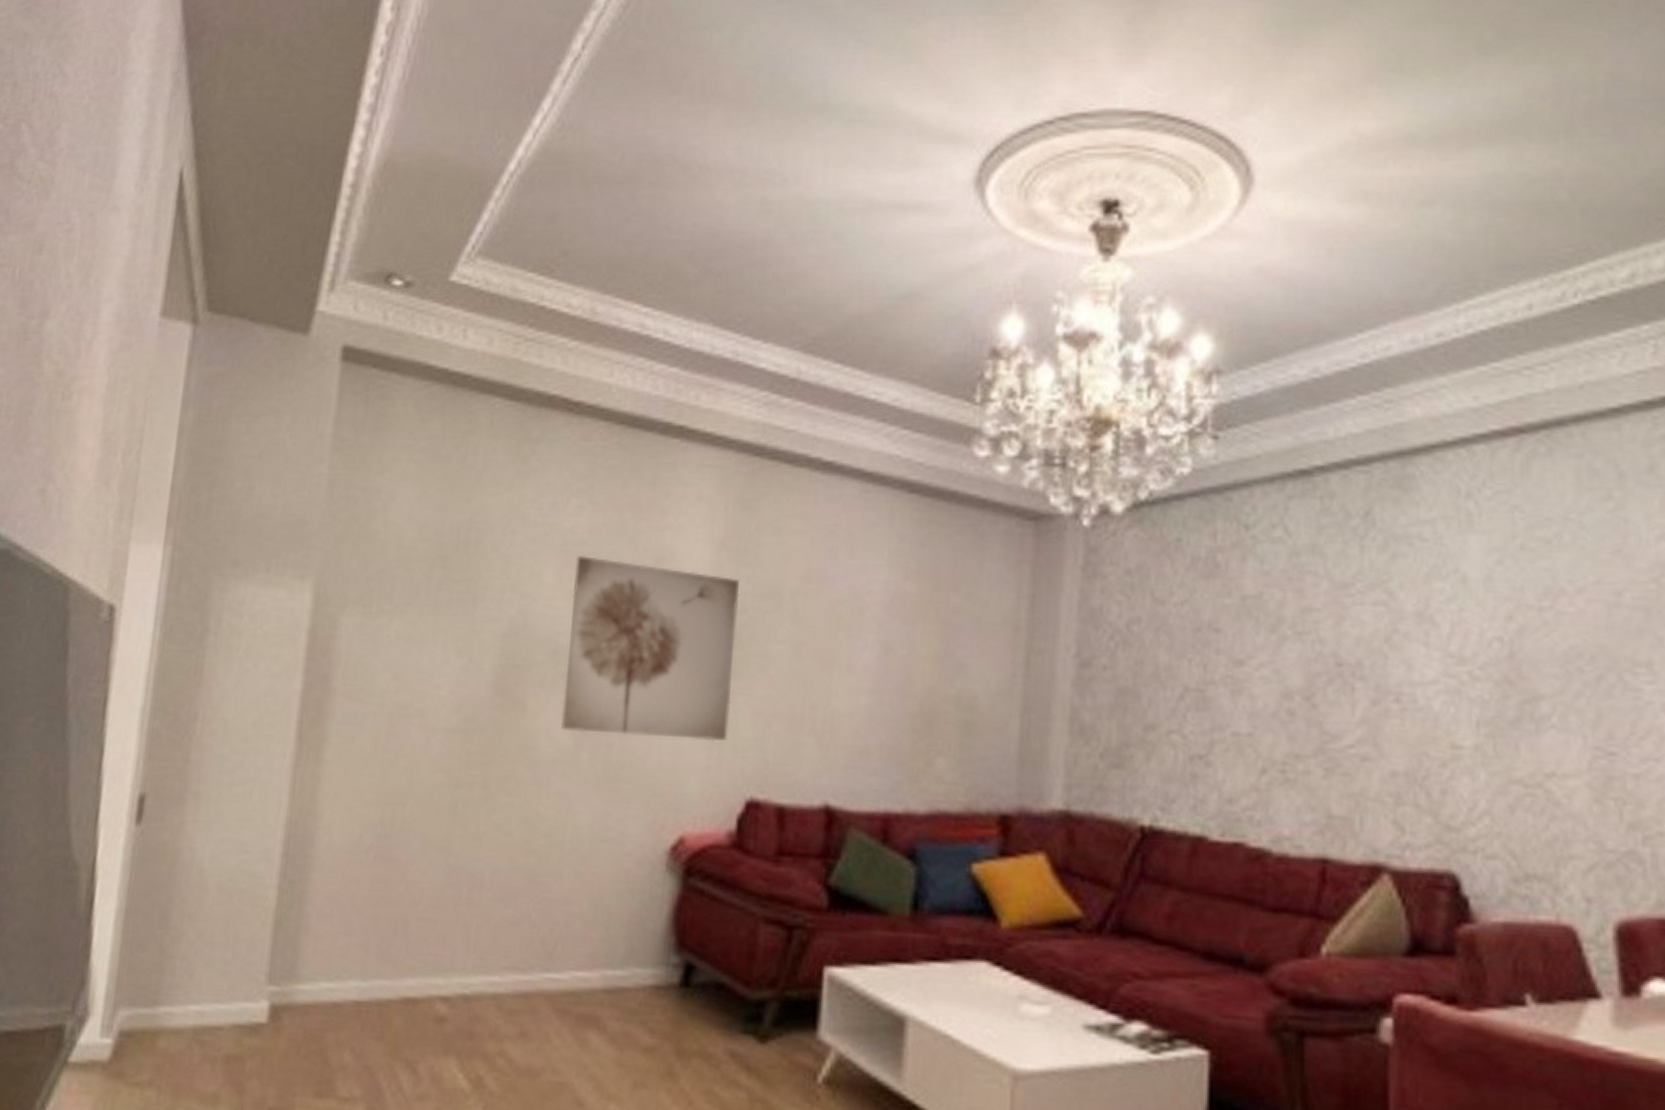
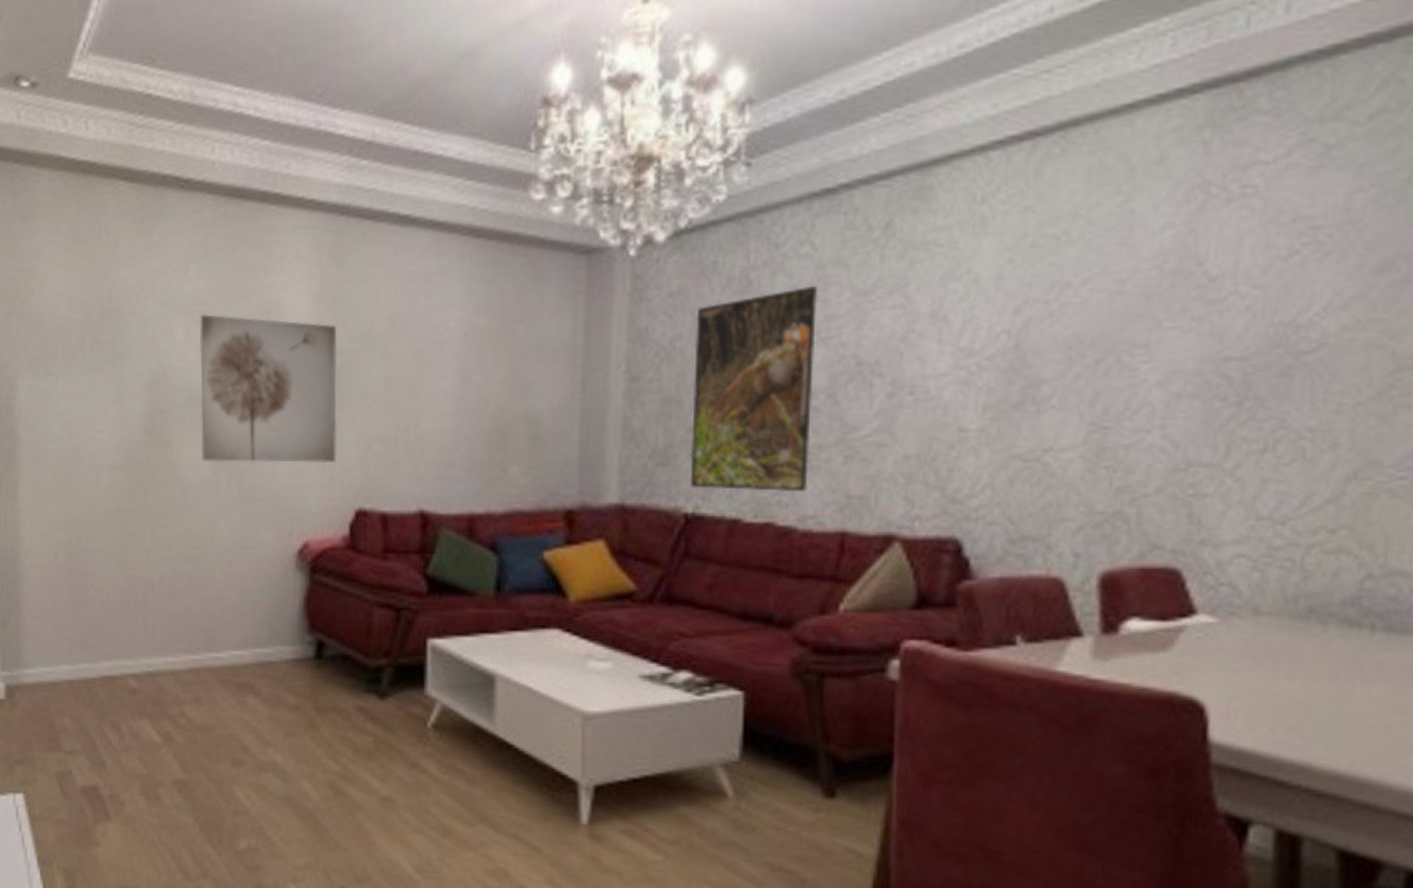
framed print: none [1147,573,1293,809] -> present [690,285,819,492]

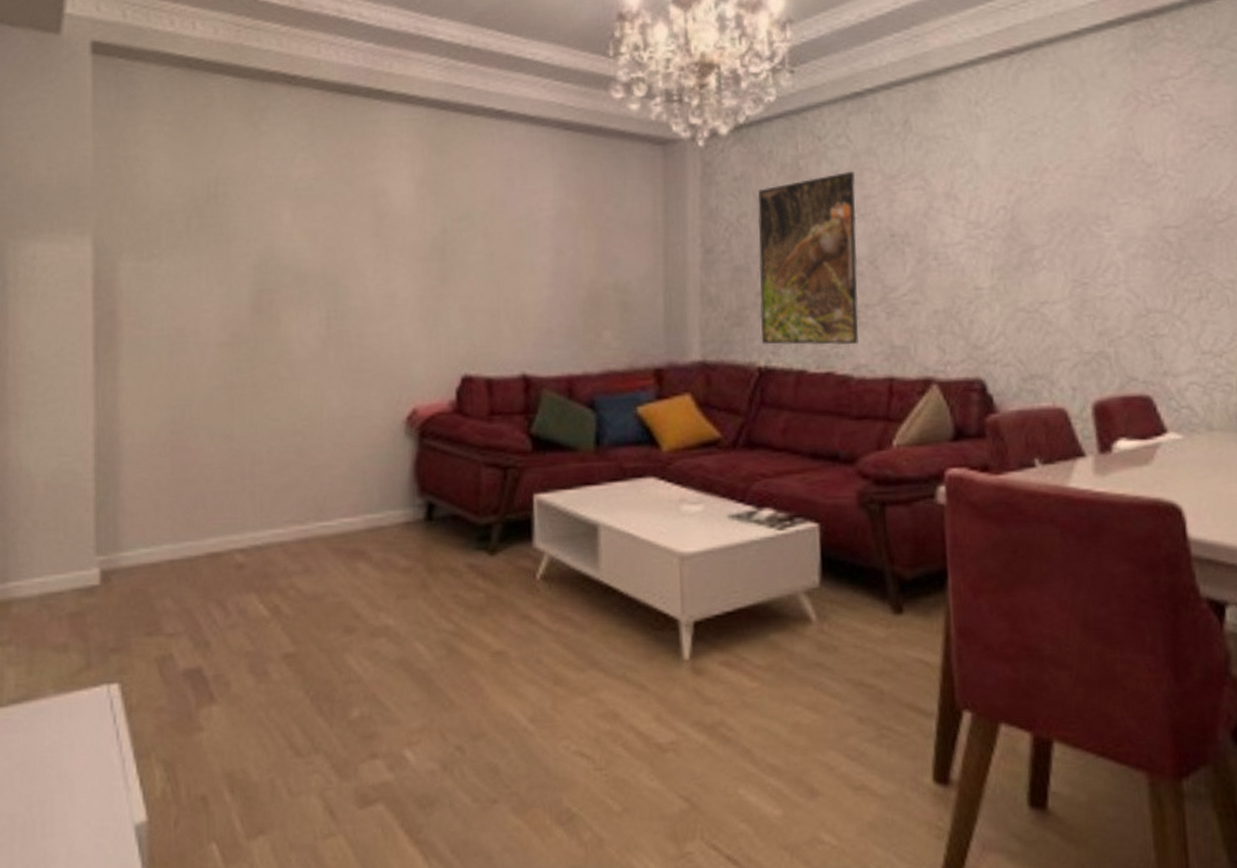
wall art: present [199,314,338,464] -> none [307,198,442,337]

